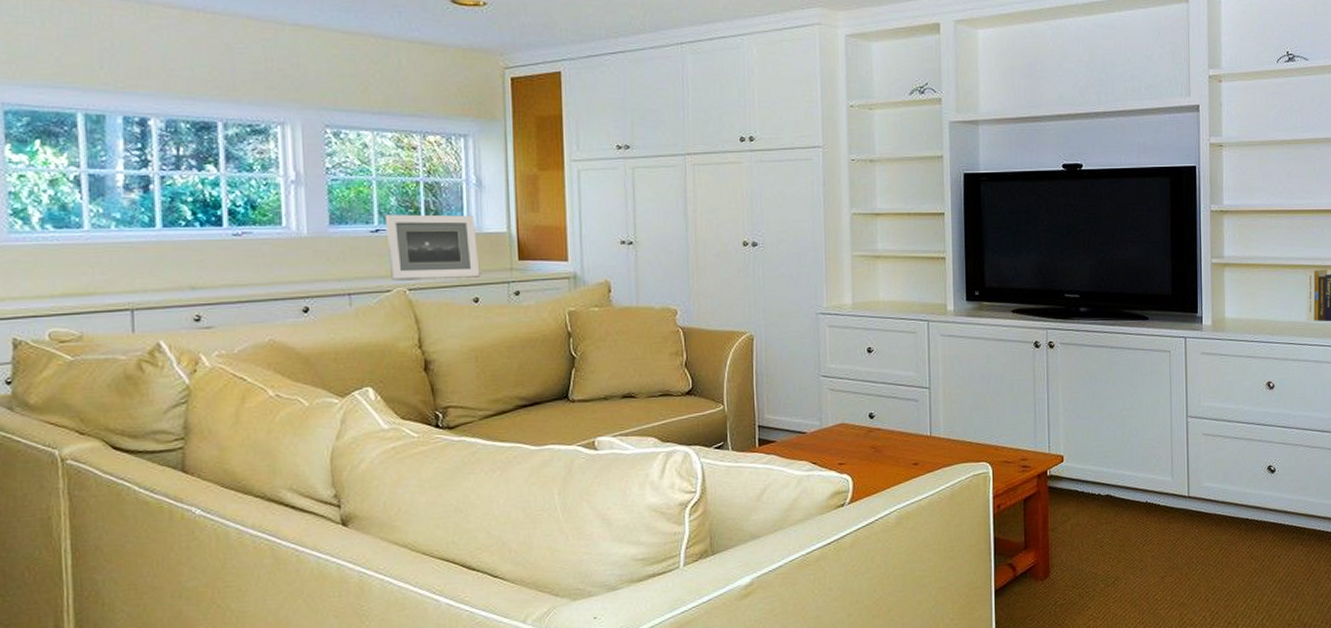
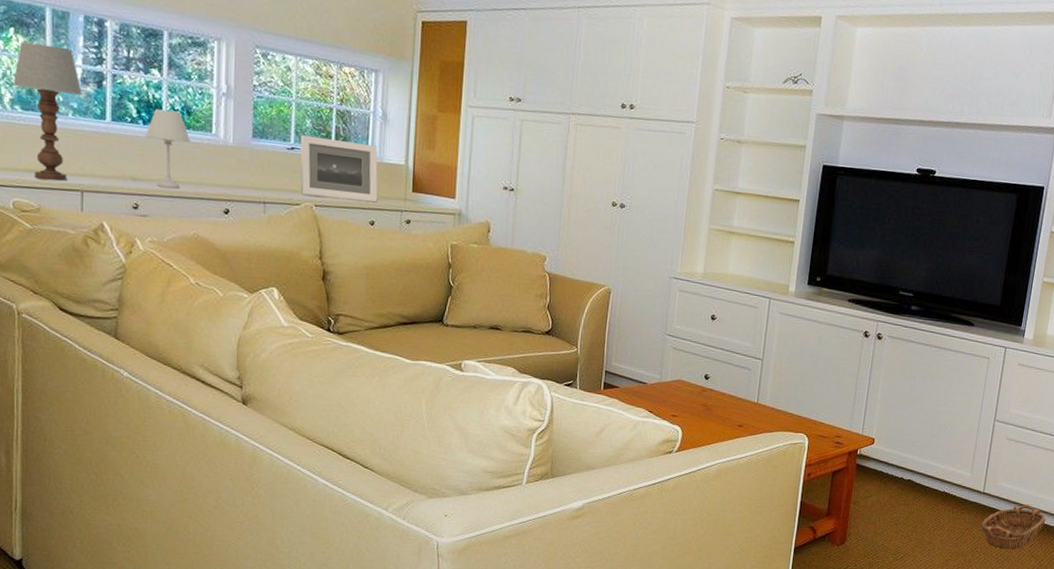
table lamp: none [40,154,126,302] -> present [12,42,82,181]
table lamp: none [203,207,258,292] -> present [145,108,191,189]
basket: none [1191,502,1260,555] -> present [980,504,1046,549]

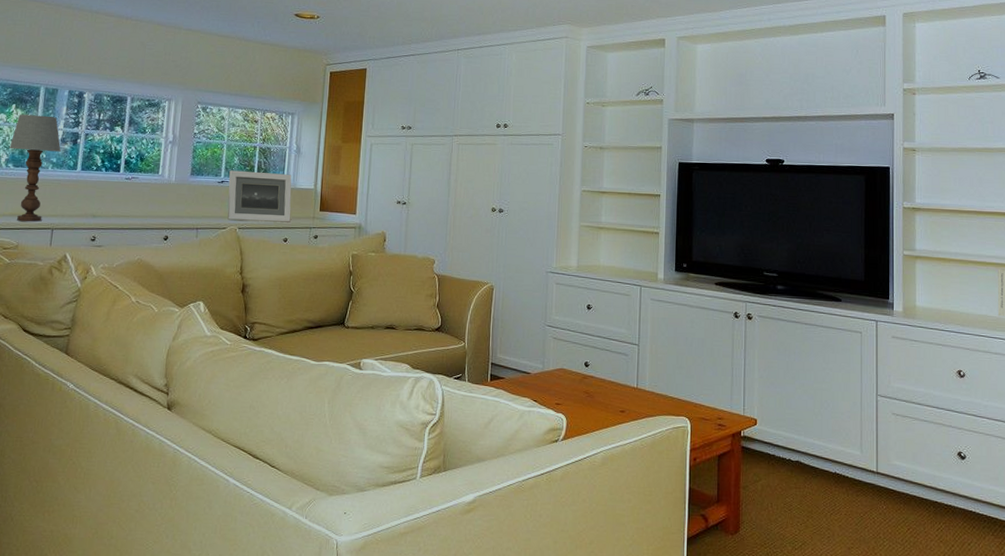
table lamp: present [145,108,191,189] -> none [106,158,142,221]
basket: present [980,504,1046,549] -> none [879,484,949,534]

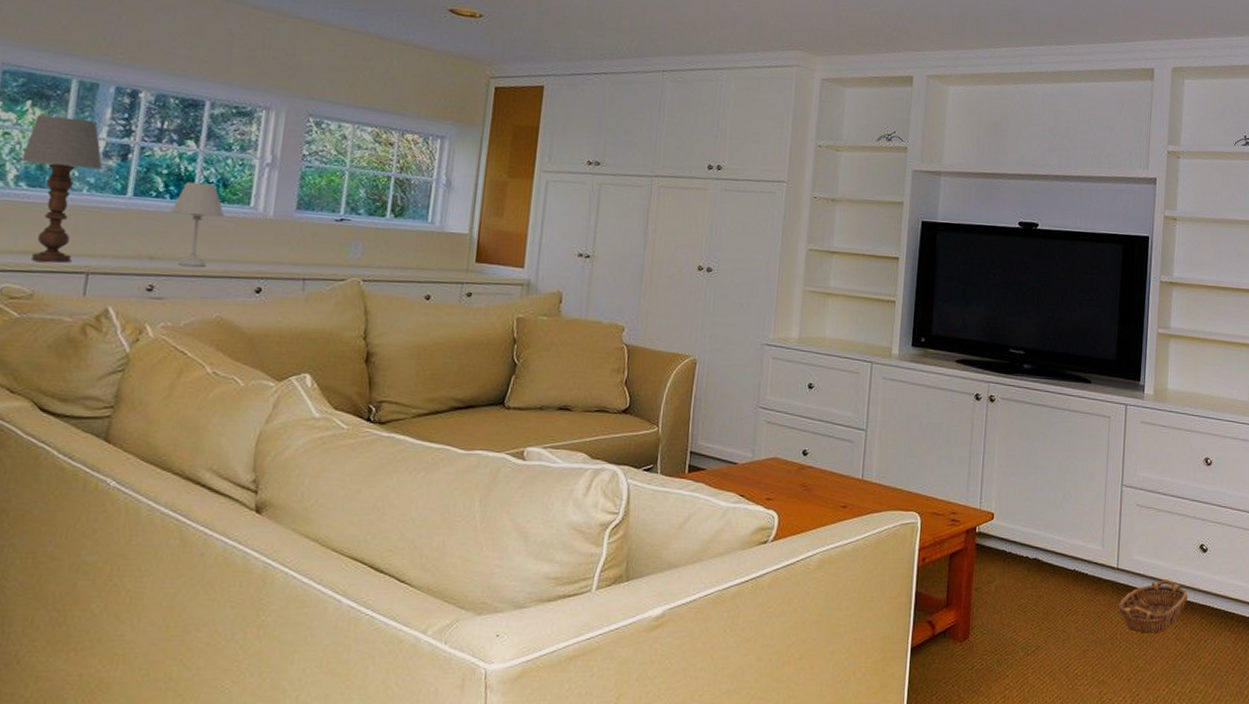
table lamp: none [106,158,142,221] -> present [171,182,225,267]
picture frame: present [227,170,292,223] -> none [347,205,439,275]
basket: none [879,484,949,534] -> present [1117,579,1188,633]

